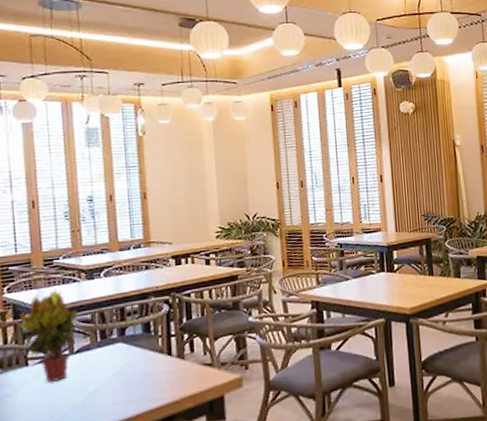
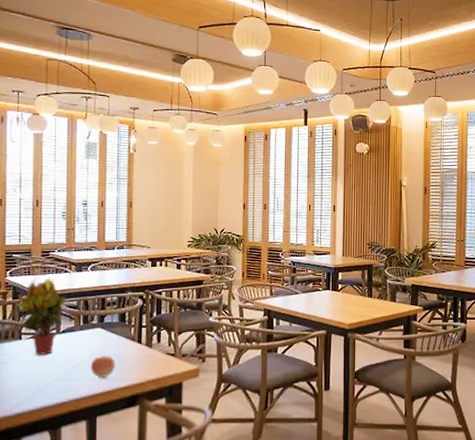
apple: none [113,374,143,401] -> present [90,356,115,378]

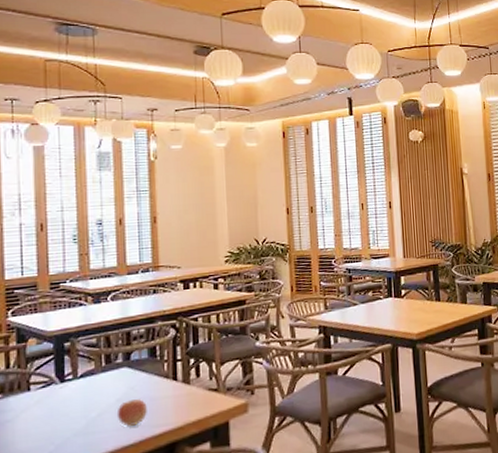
potted plant: present [14,276,68,355] -> none [19,312,86,408]

